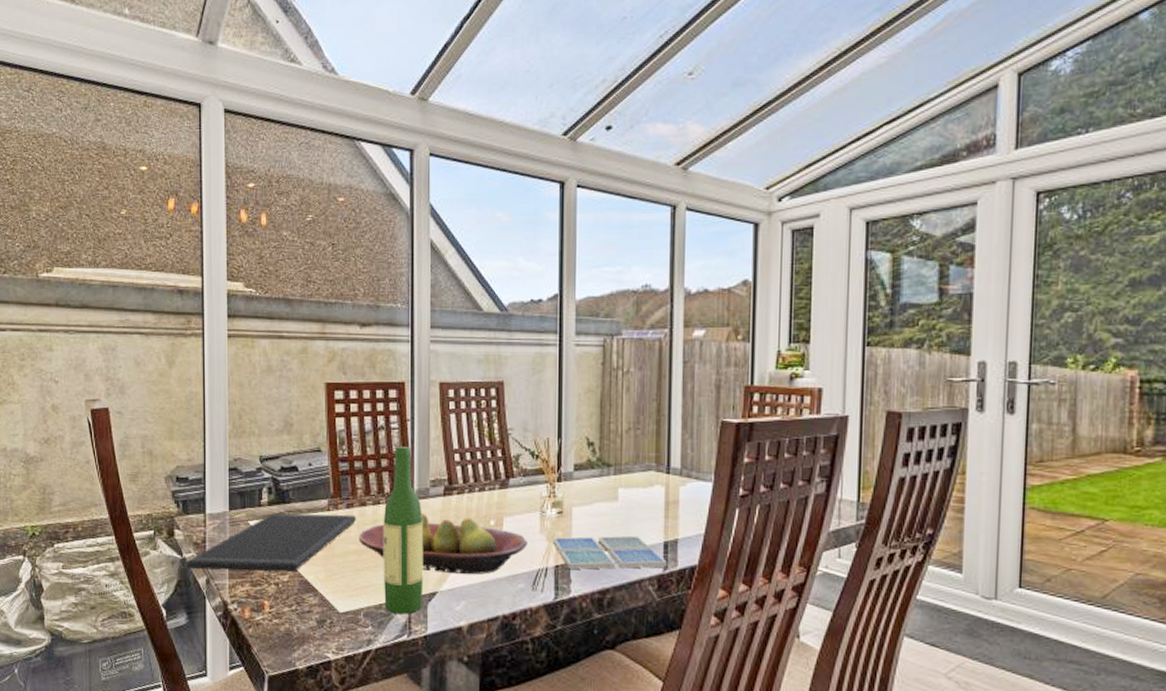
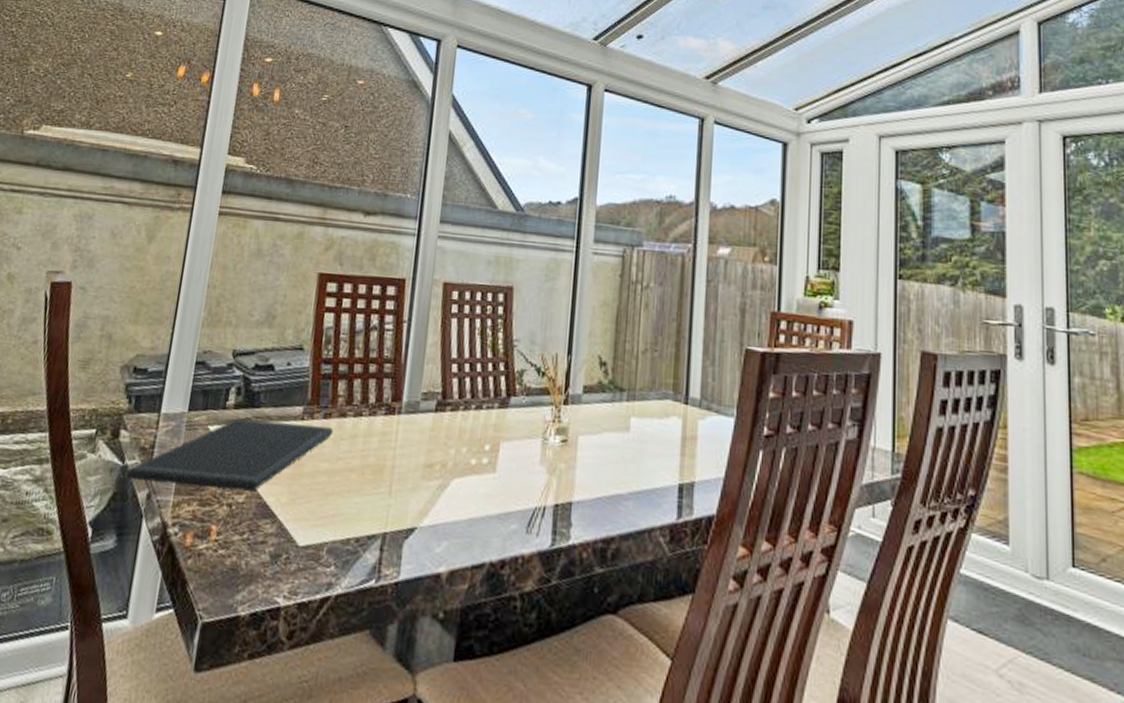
fruit bowl: present [359,513,527,575] -> none [332,430,525,510]
wine bottle: present [383,447,424,615] -> none [353,351,409,554]
drink coaster: present [553,535,668,569] -> none [554,470,682,515]

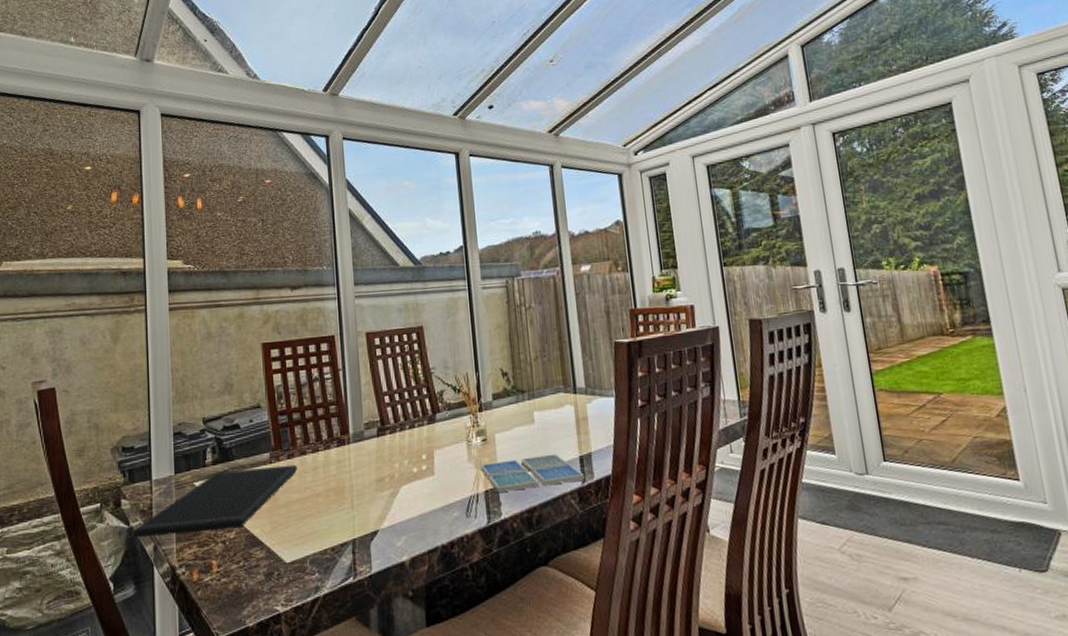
drink coaster: none [554,470,682,515] -> present [481,454,586,492]

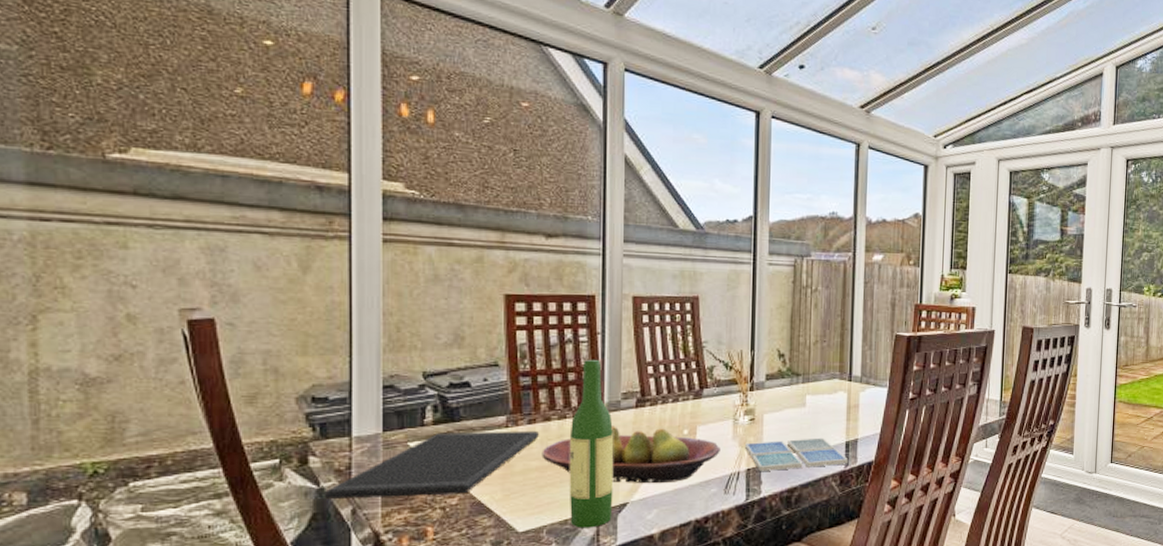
fruit bowl: none [300,454,458,511] -> present [542,426,720,484]
wine bottle: none [322,394,365,558] -> present [569,360,614,528]

